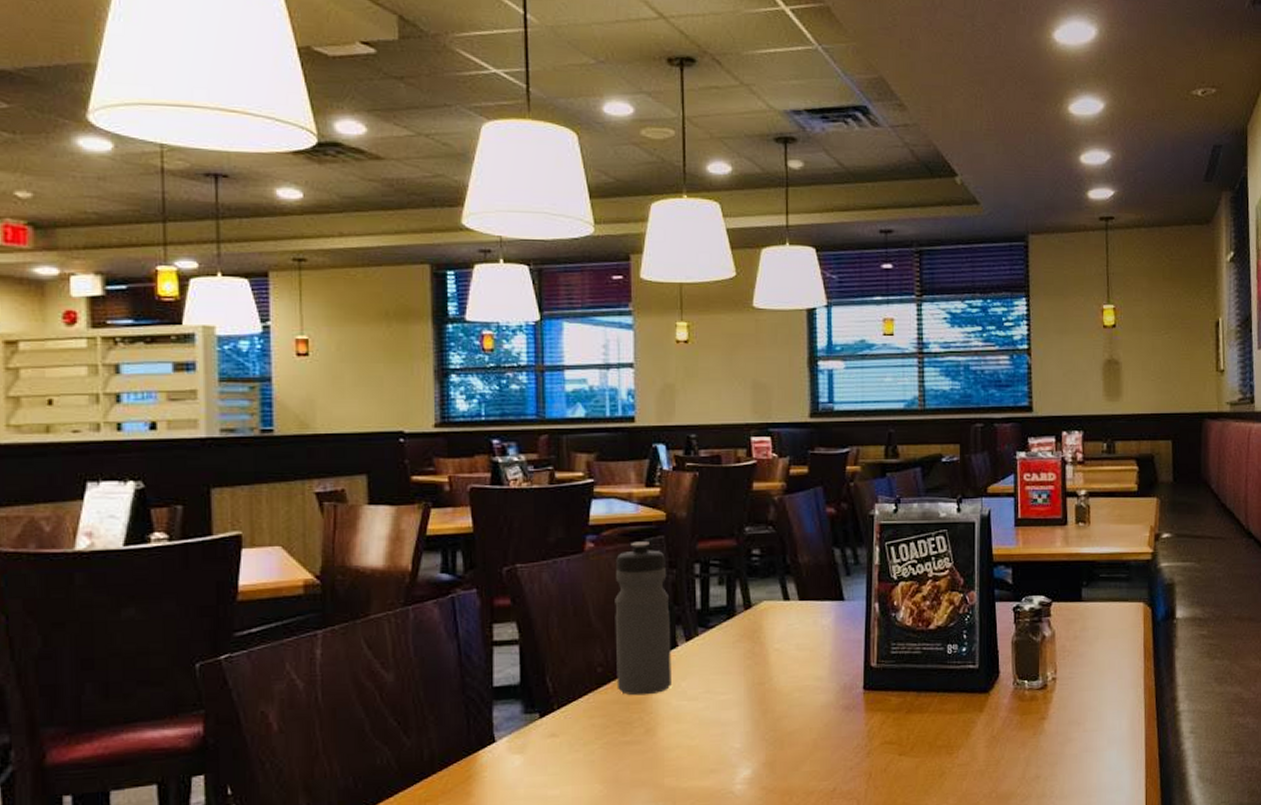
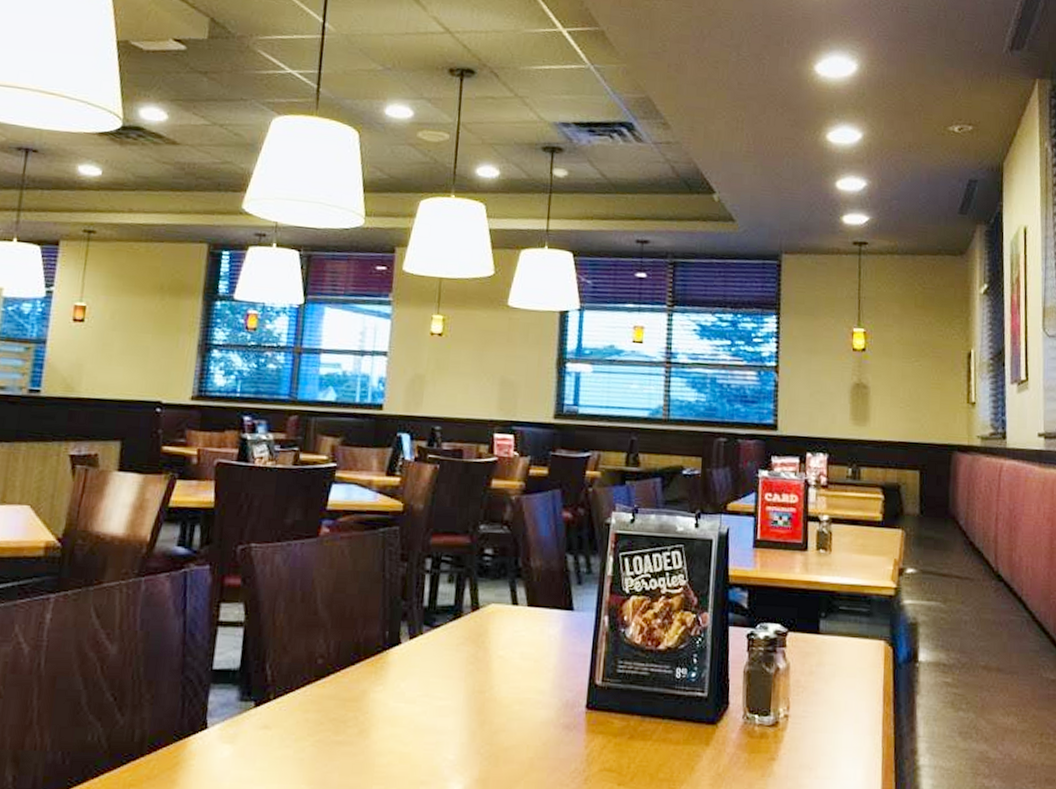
water bottle: present [615,541,671,696] -> none [335,530,398,693]

